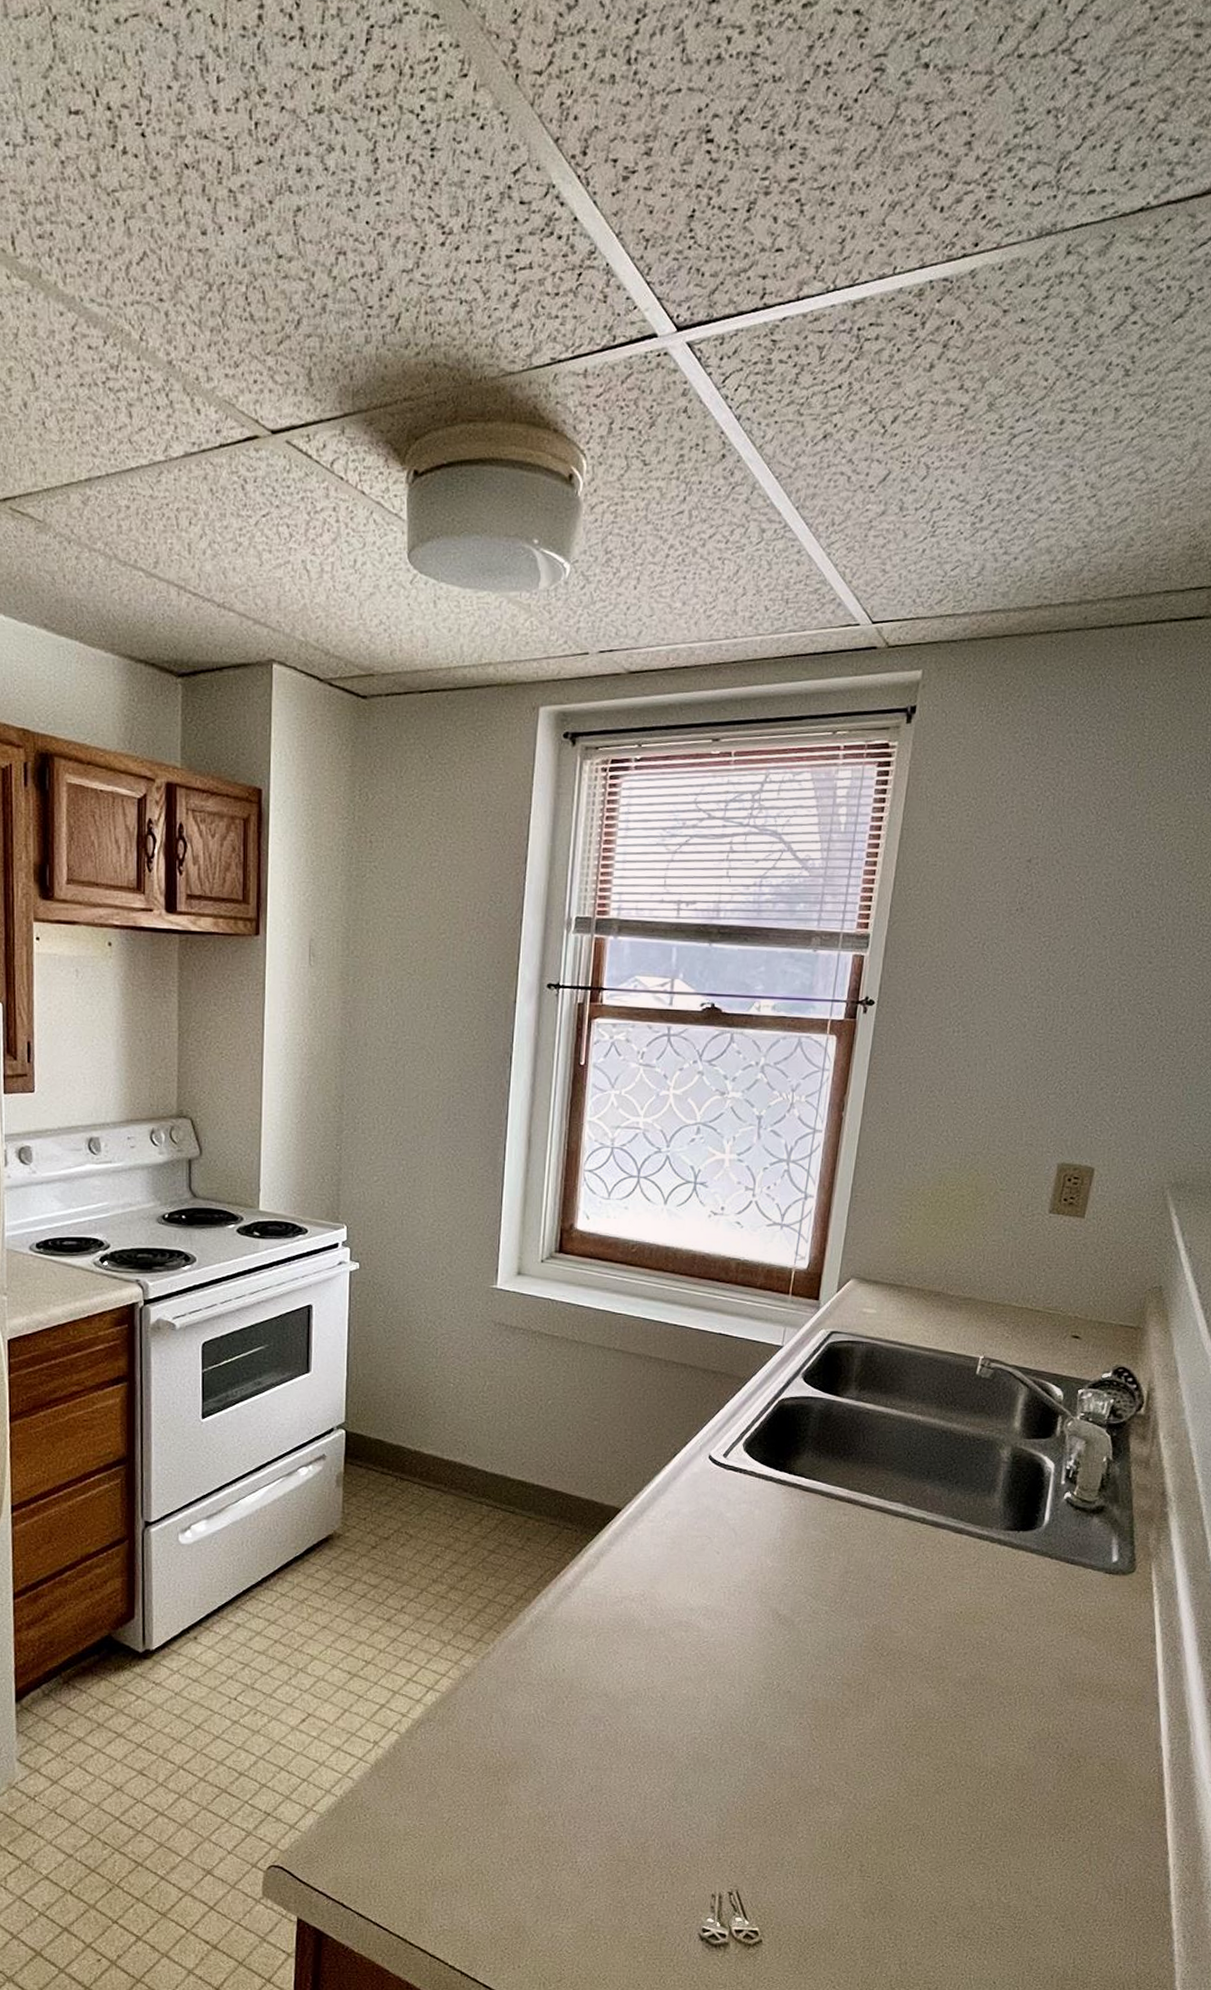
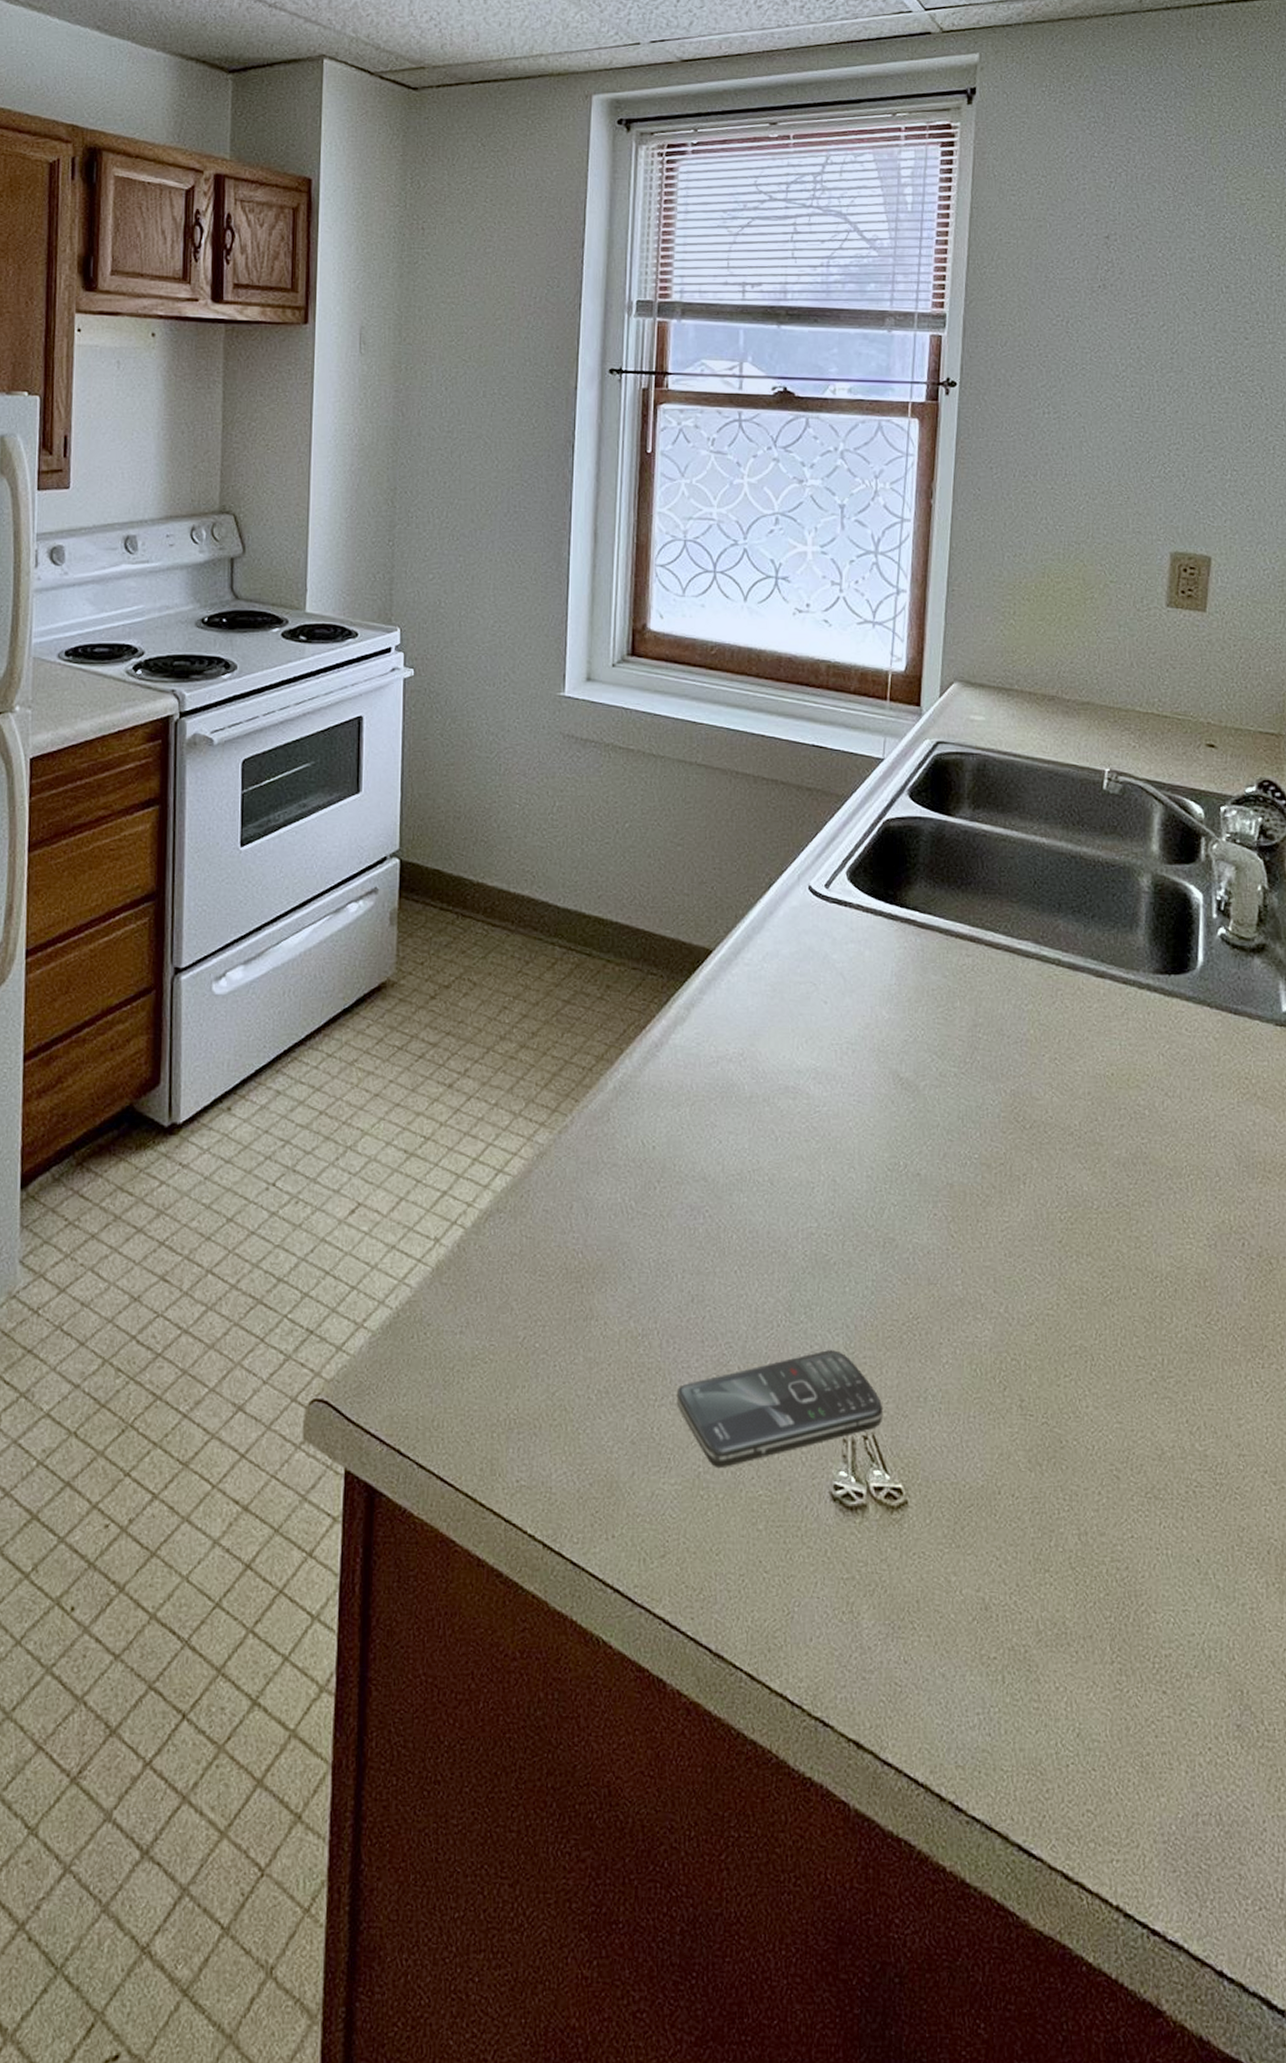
mobile phone: none [575,1828,747,1917] -> present [676,1350,883,1469]

